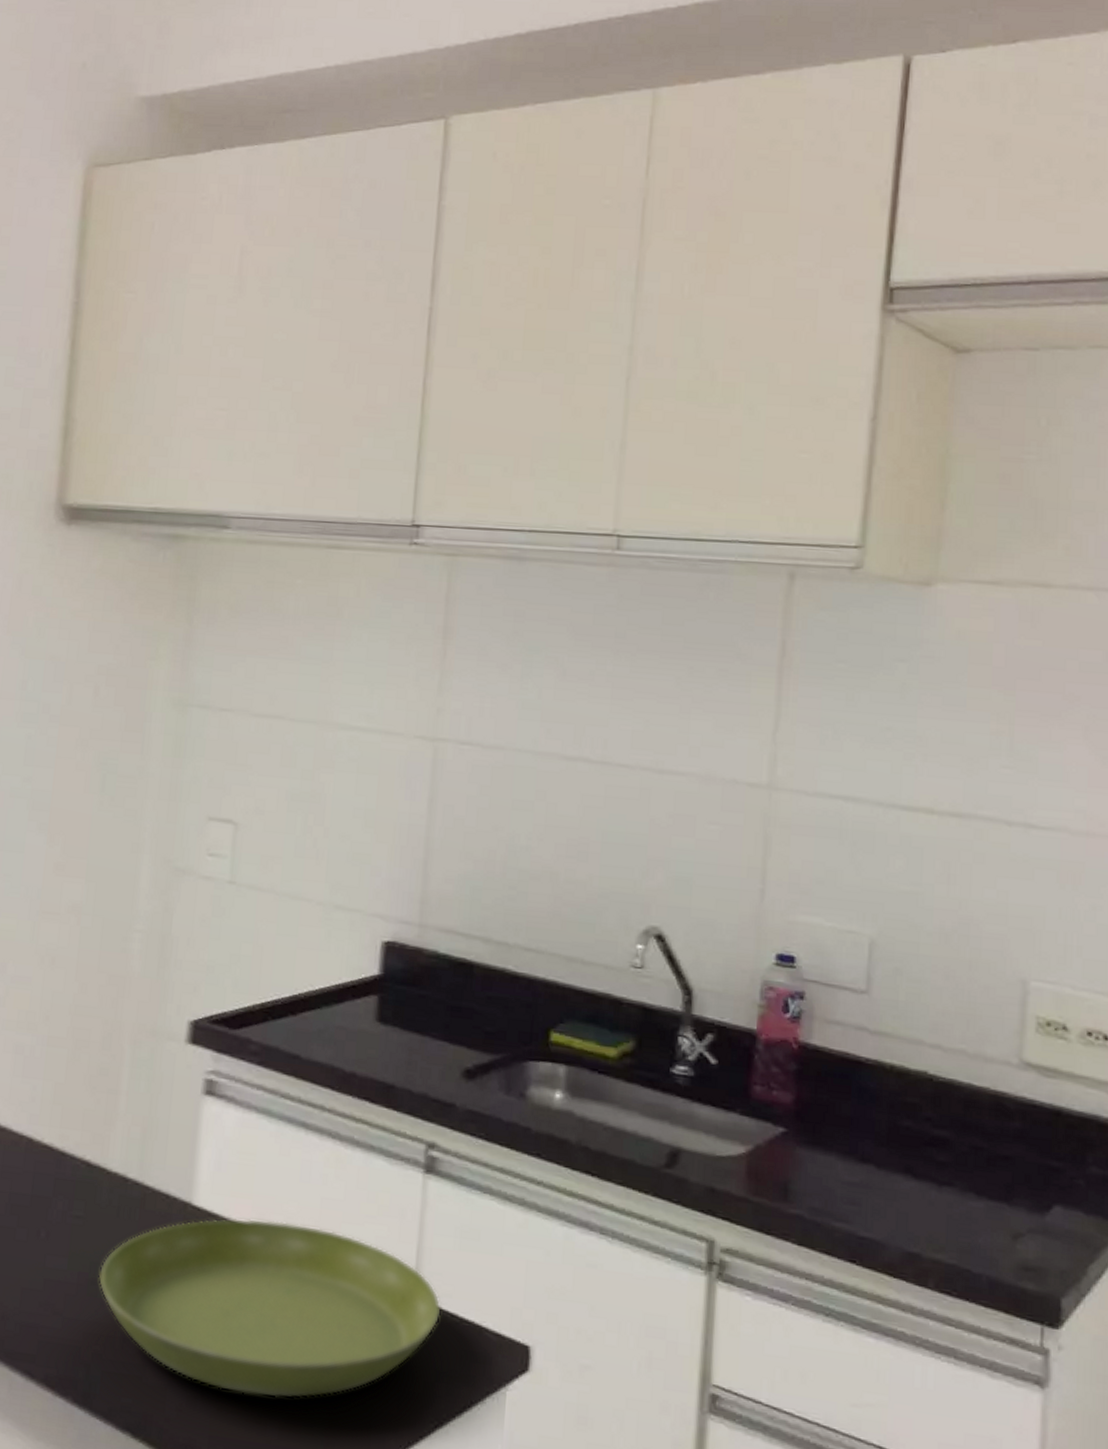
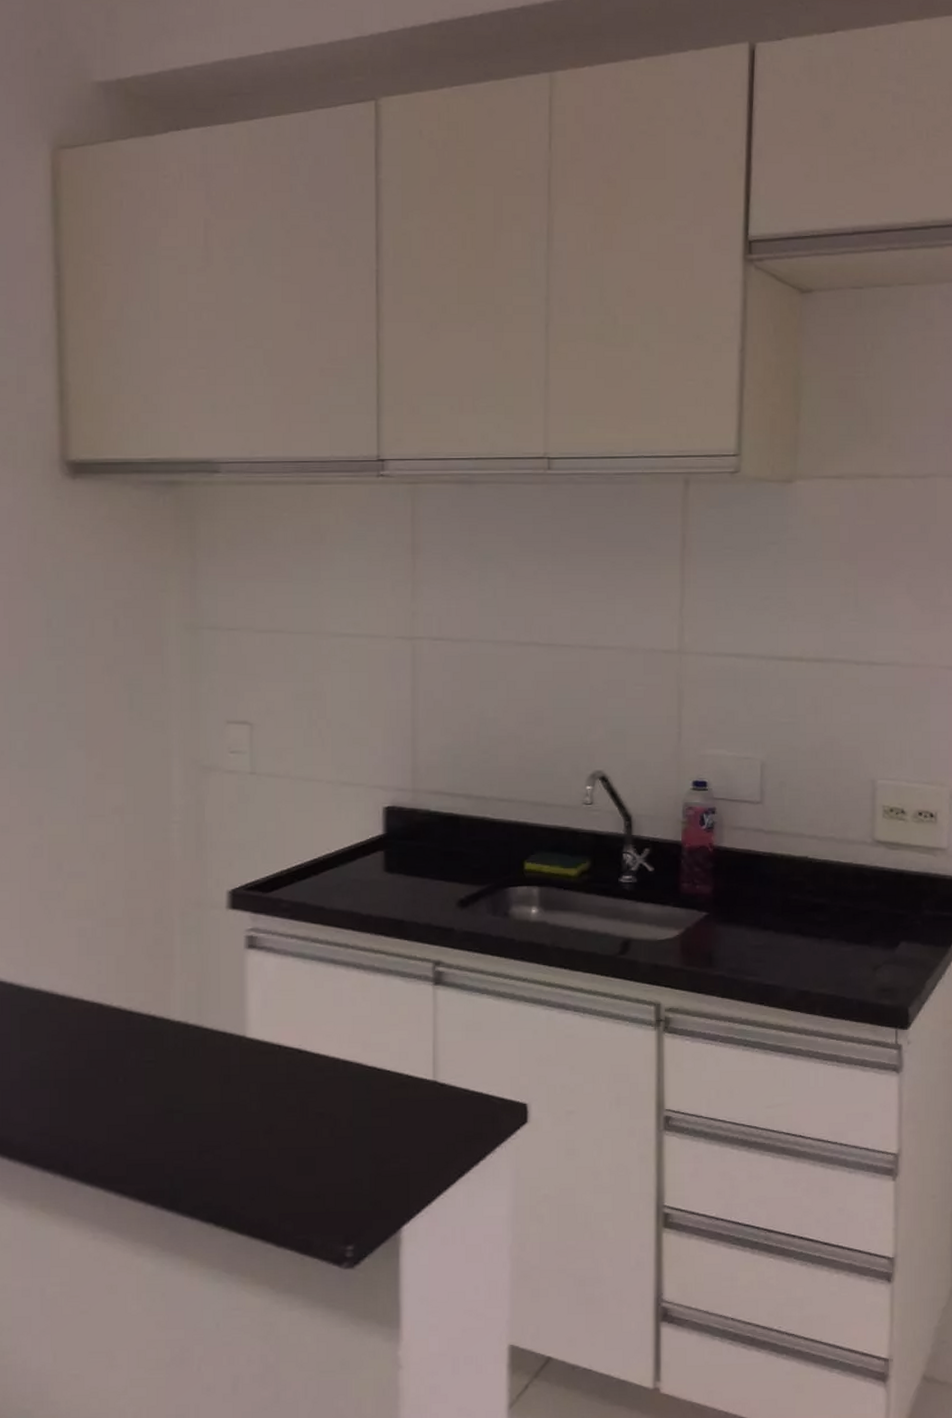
saucer: present [99,1218,441,1398] -> none [173,1039,456,1177]

